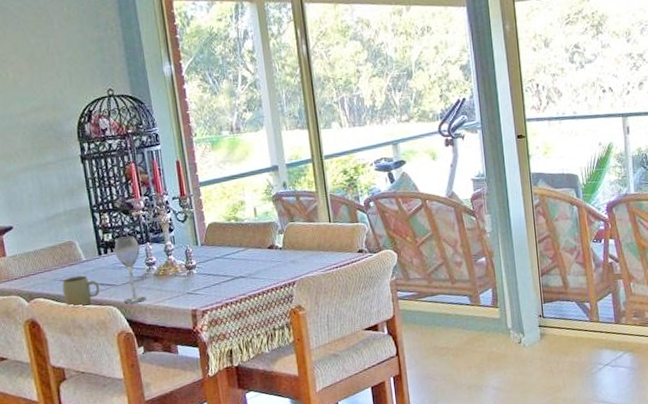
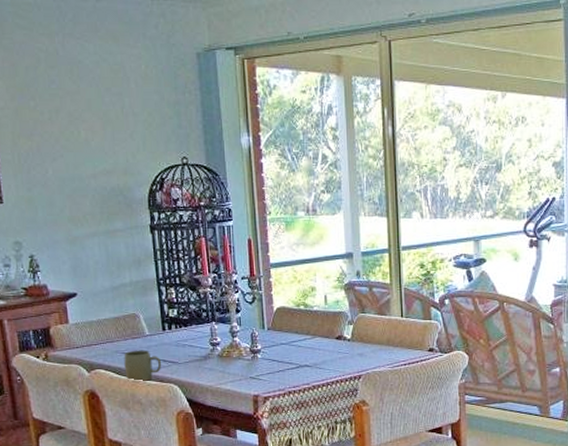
wineglass: present [114,236,146,304] -> none [179,313,208,383]

